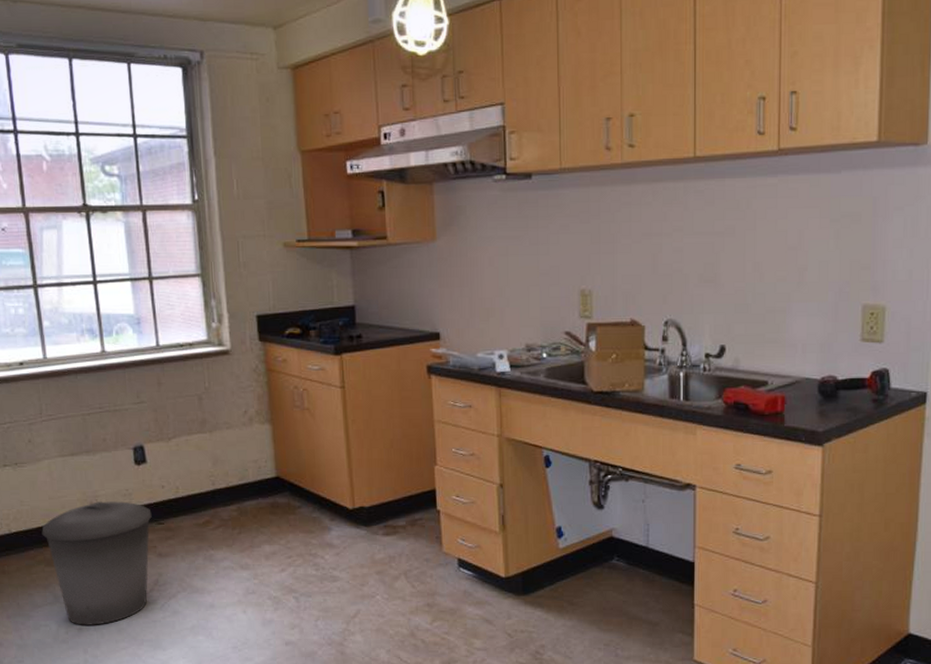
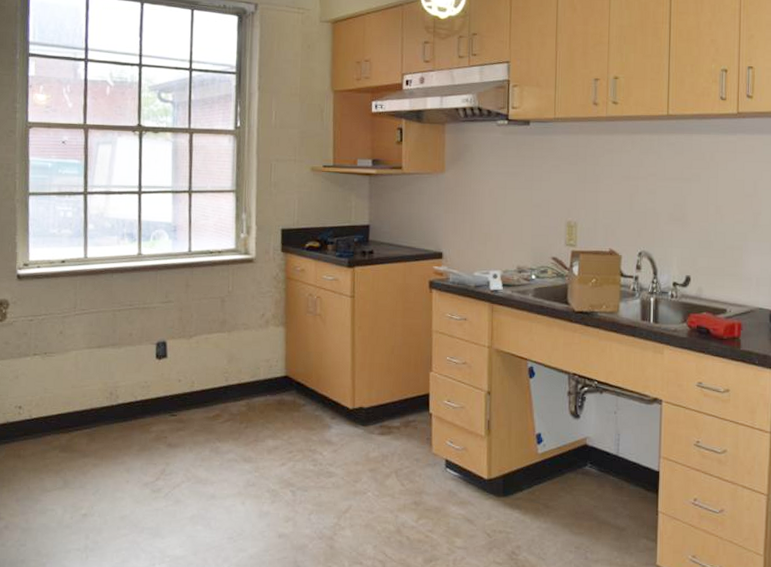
trash can: present [41,501,152,625] -> none [60,392,166,512]

